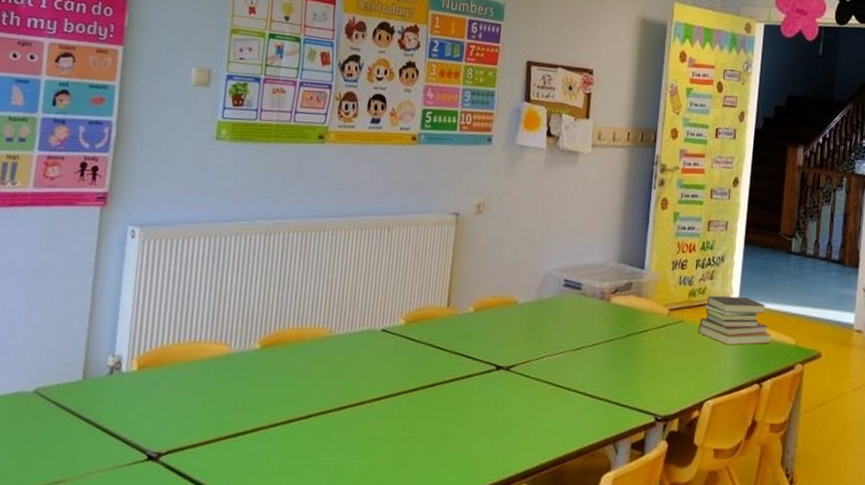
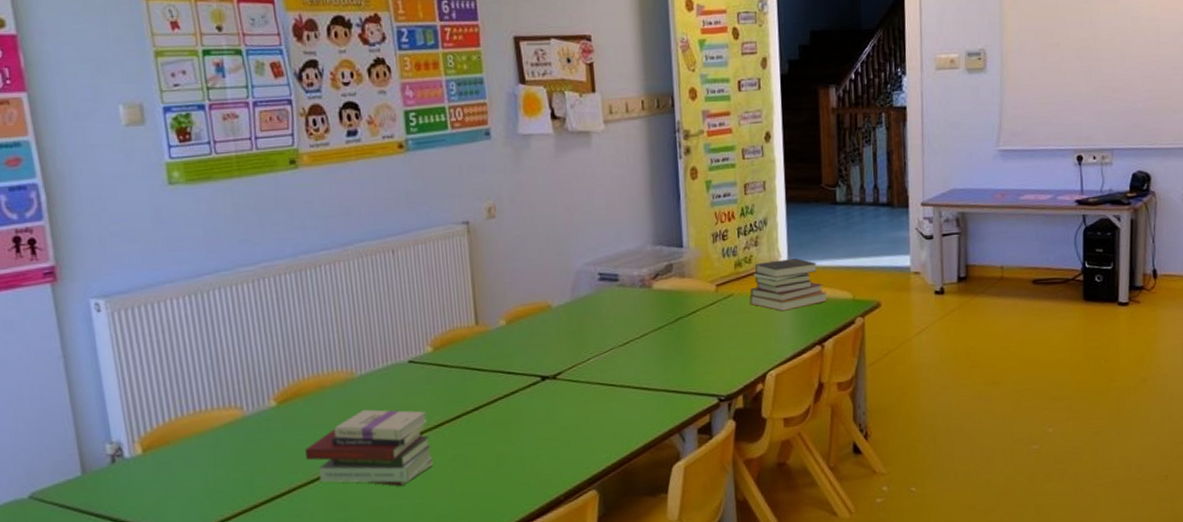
books: none [274,366,389,445] -> present [304,409,433,486]

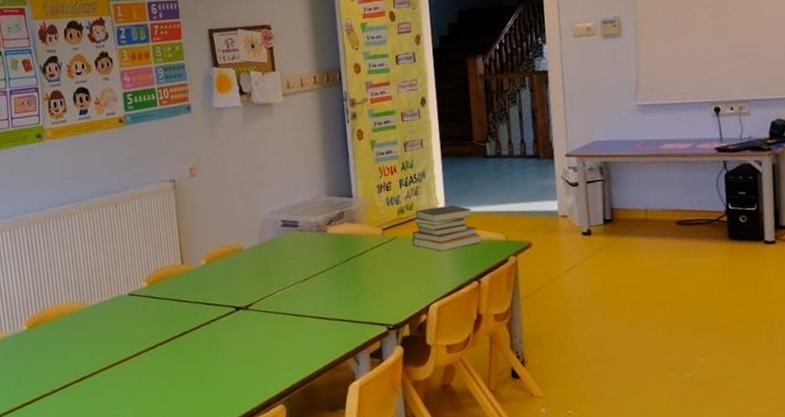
books: present [304,409,433,486] -> none [48,333,149,397]

